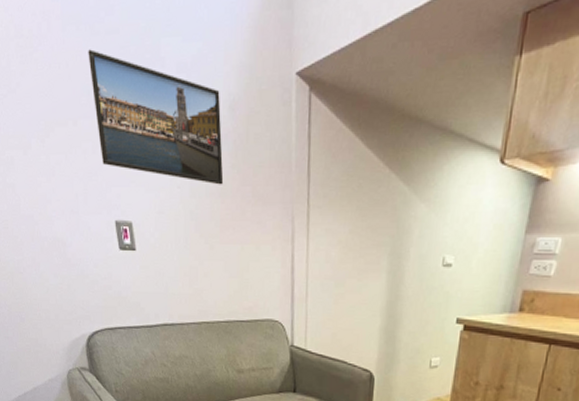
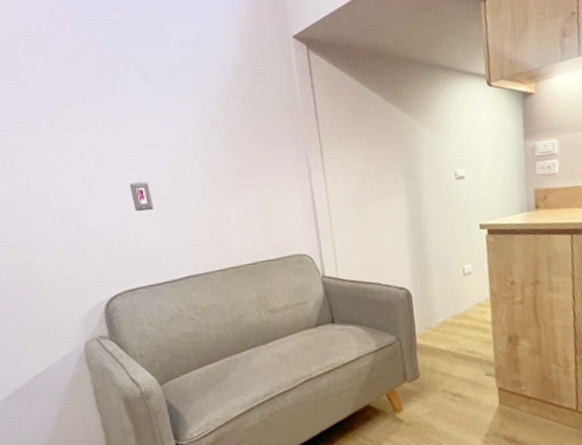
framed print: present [88,49,224,185] -> none [95,39,236,138]

